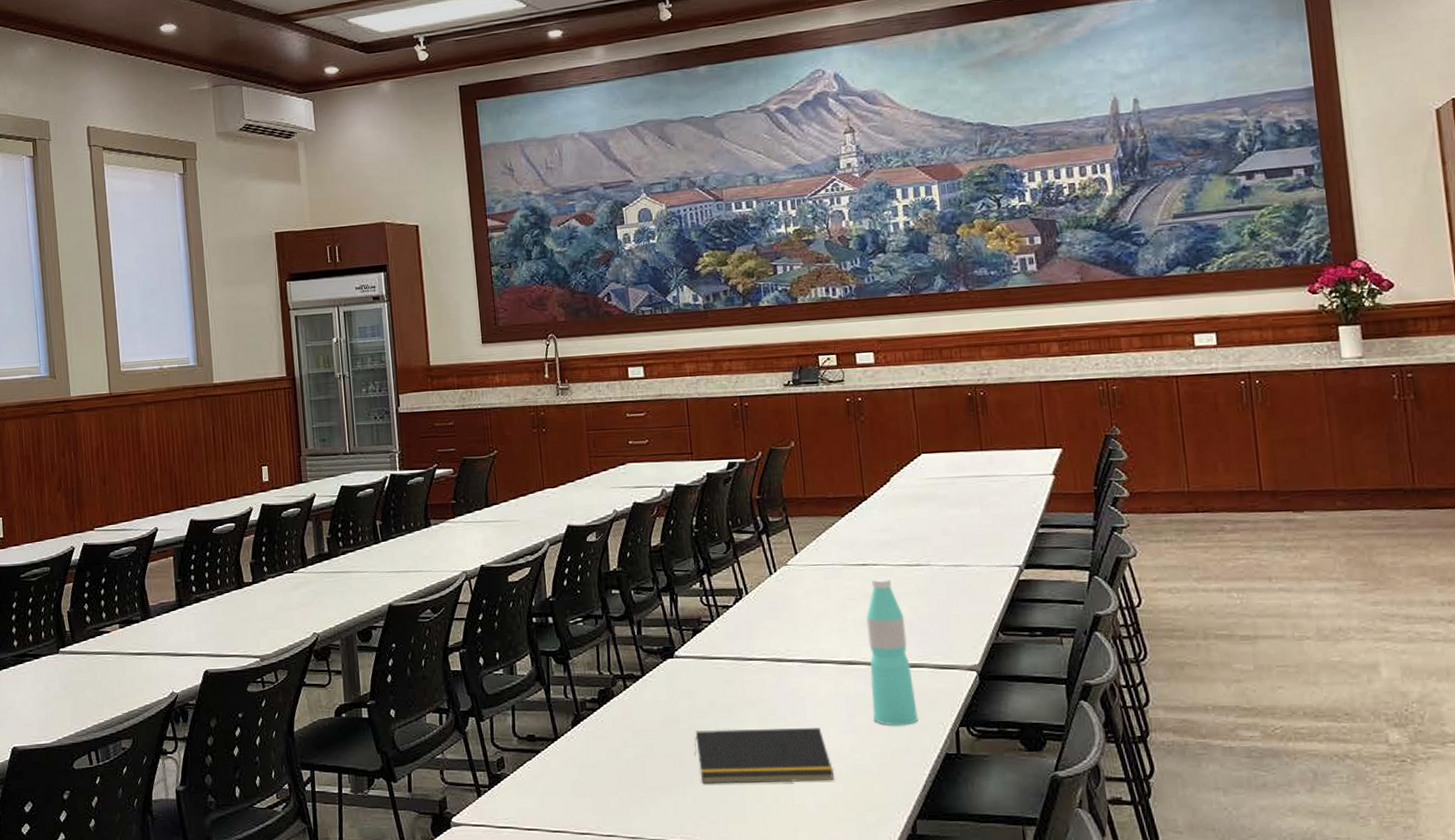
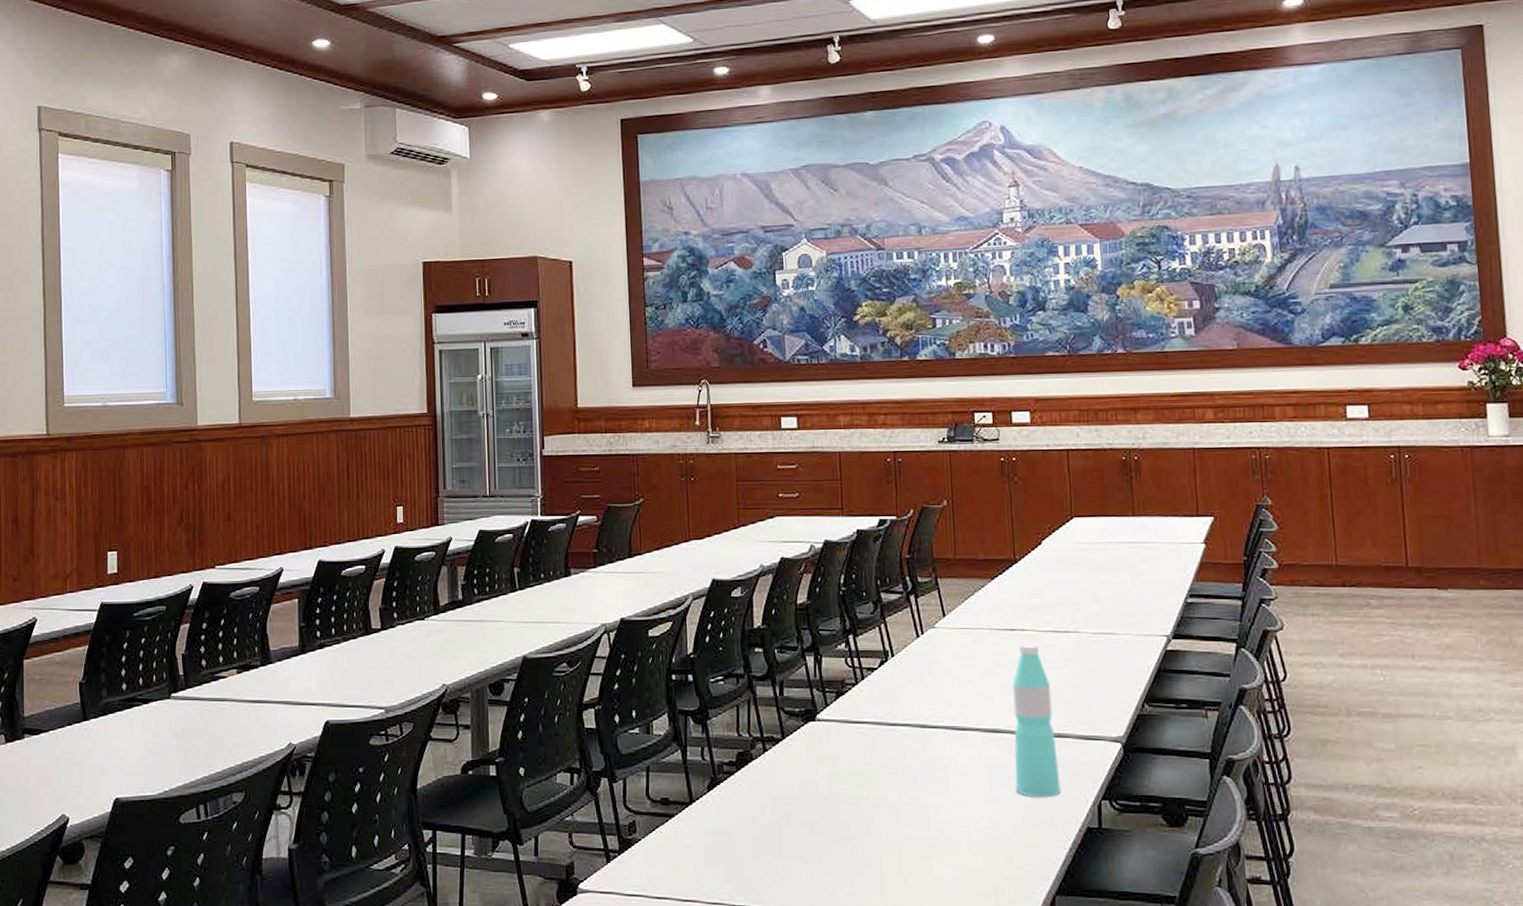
notepad: present [694,728,834,785] -> none [833,796,974,855]

